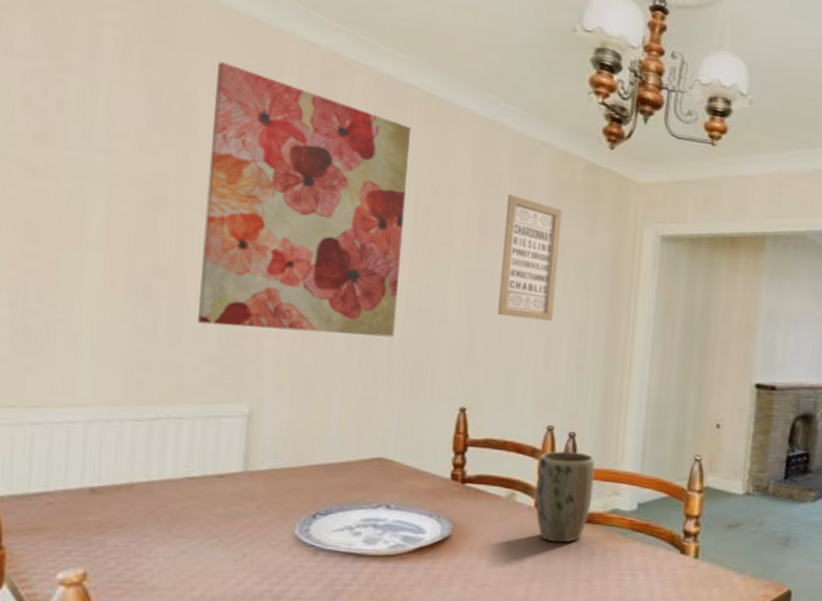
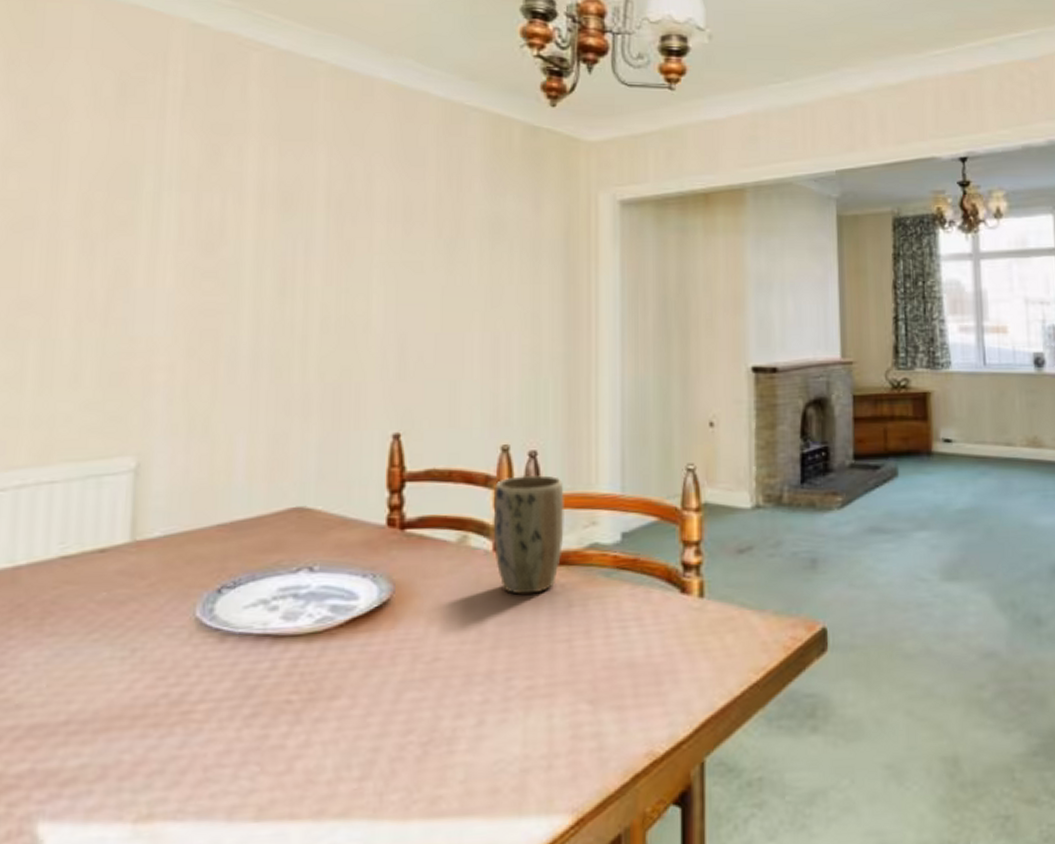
wall art: present [198,61,412,337] -> none [73,56,318,363]
wall art: present [498,194,563,321] -> none [432,171,501,316]

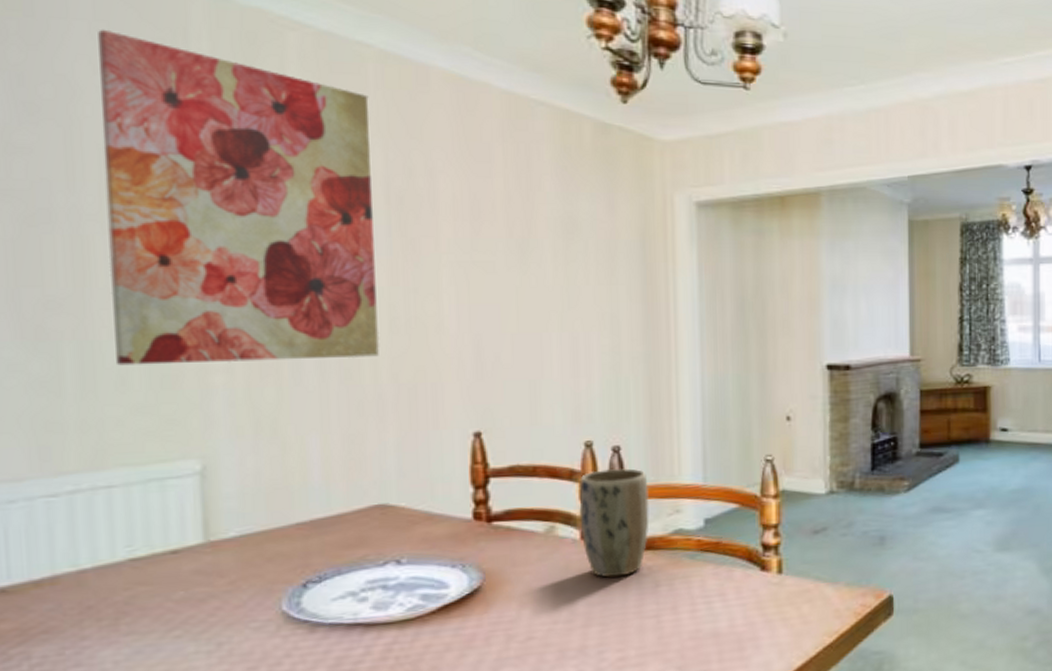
wall art: none [73,56,318,363] -> present [98,29,379,366]

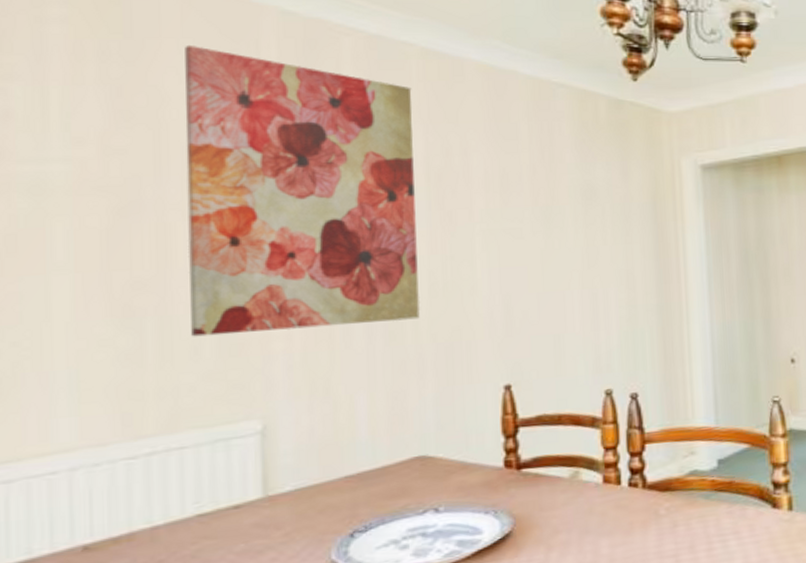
plant pot: present [579,467,650,578] -> none [601,413,667,520]

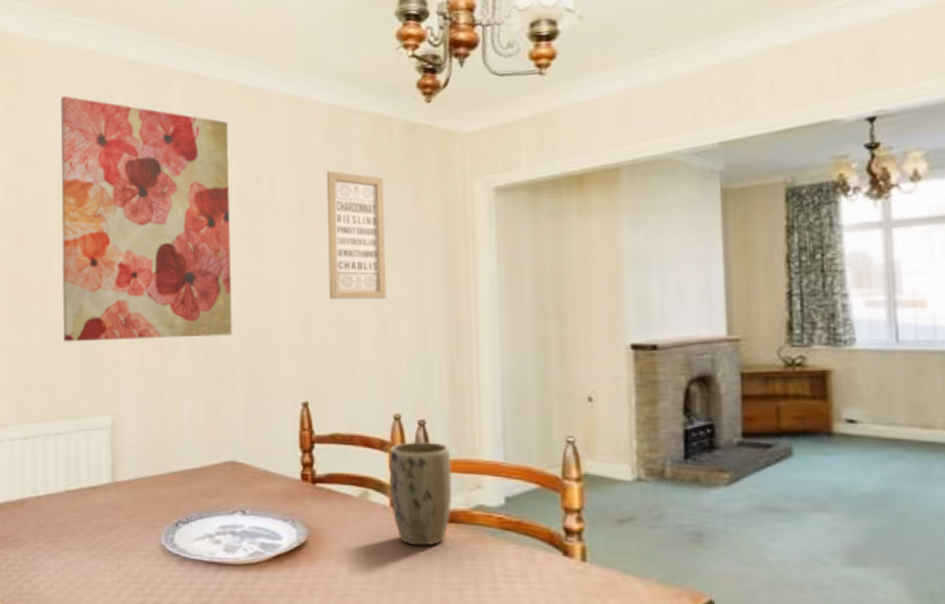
wall art: none [527,144,595,277] -> present [326,171,386,300]
plant pot: none [601,413,667,520] -> present [389,441,453,546]

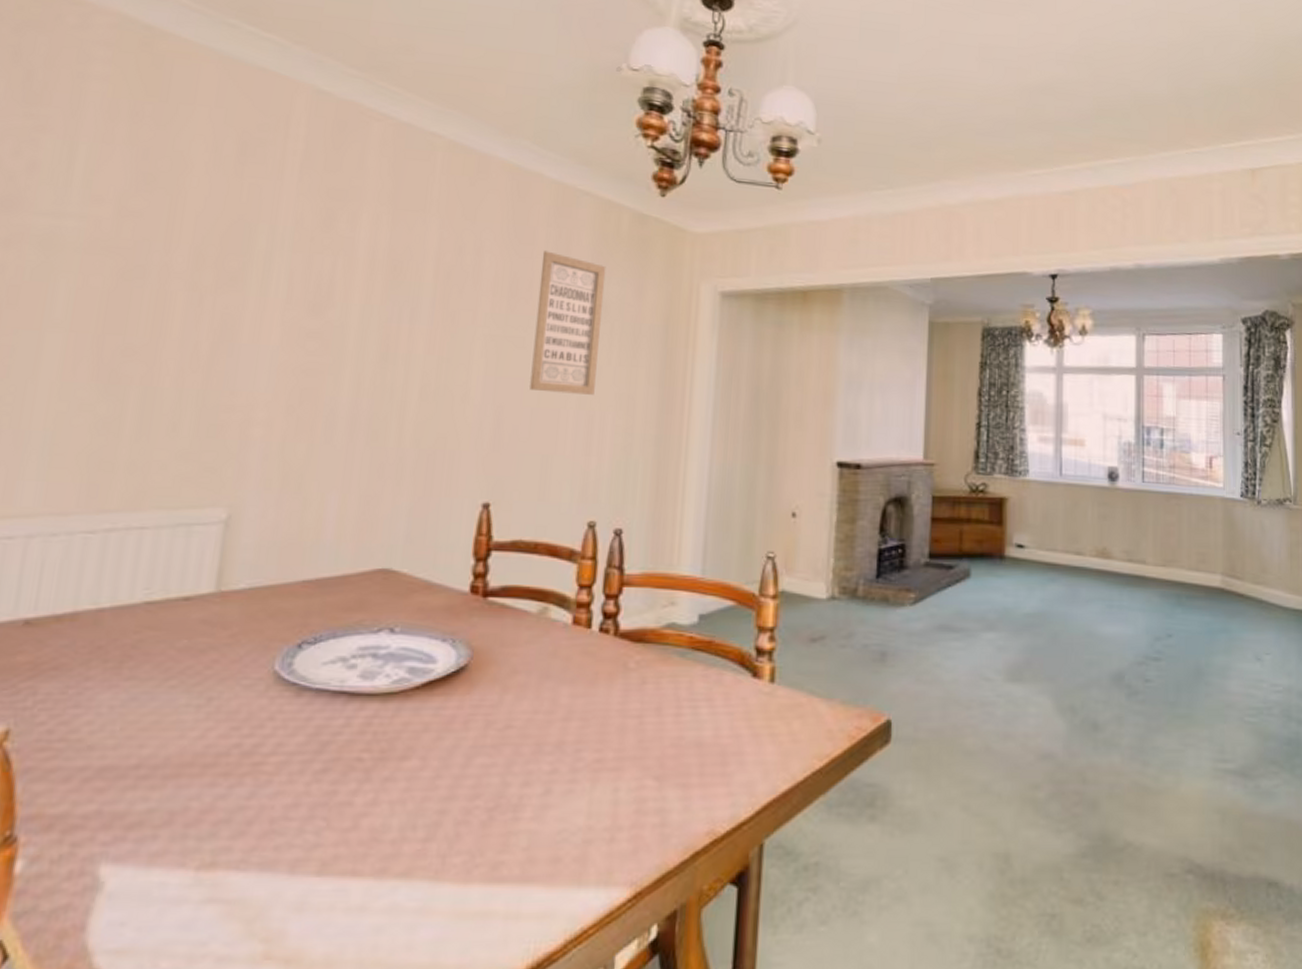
wall art: present [61,95,232,342] -> none [172,114,434,421]
plant pot: present [389,441,453,546] -> none [573,551,646,669]

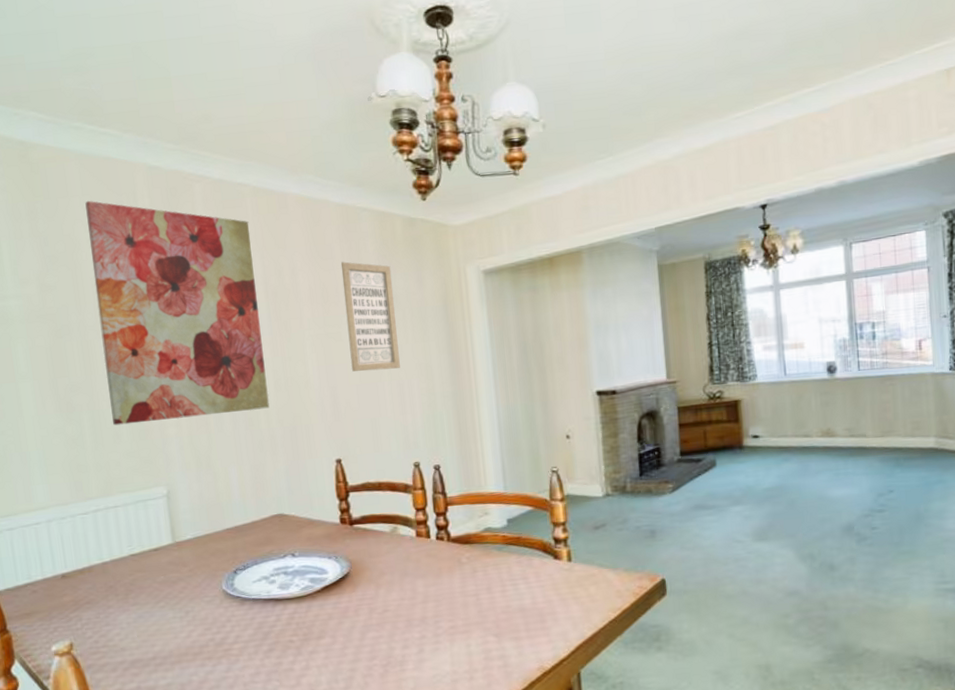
wall art: none [172,114,434,421] -> present [85,200,270,426]

